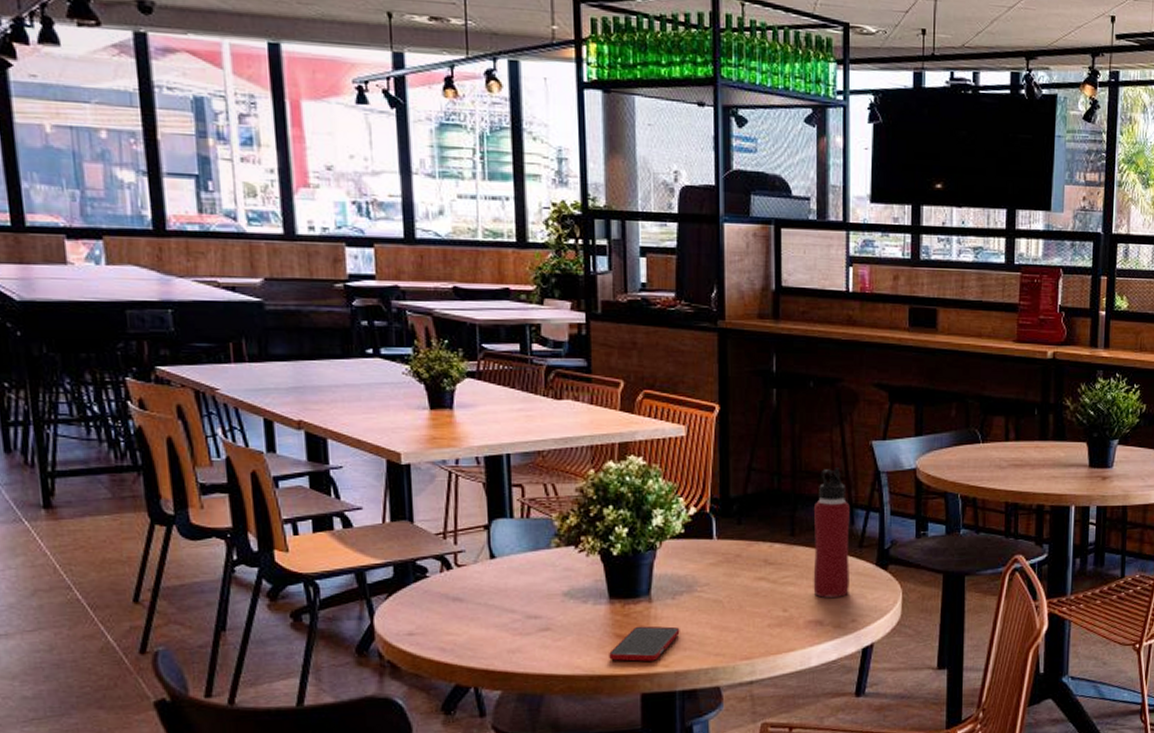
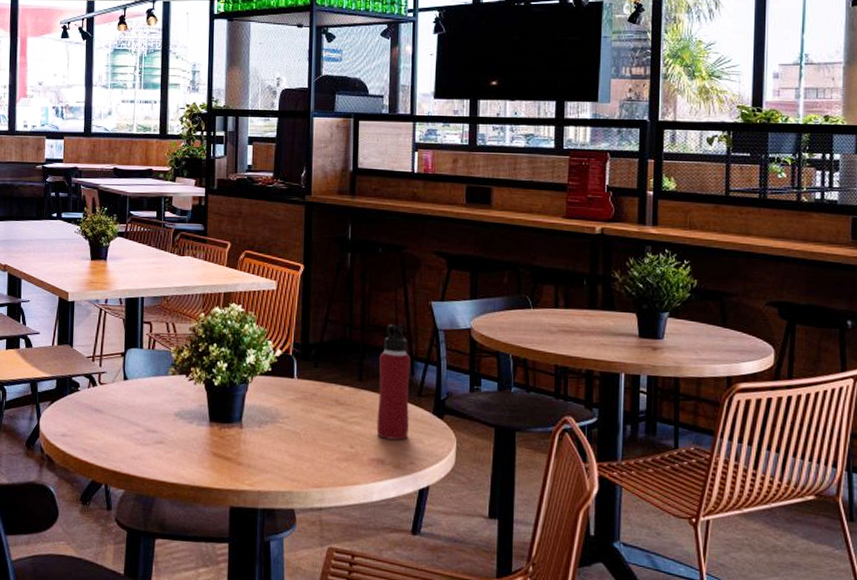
cell phone: present [609,625,680,662] -> none [207,447,264,479]

